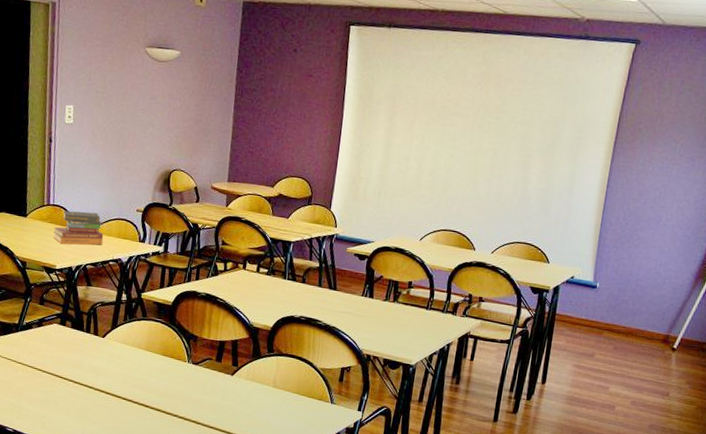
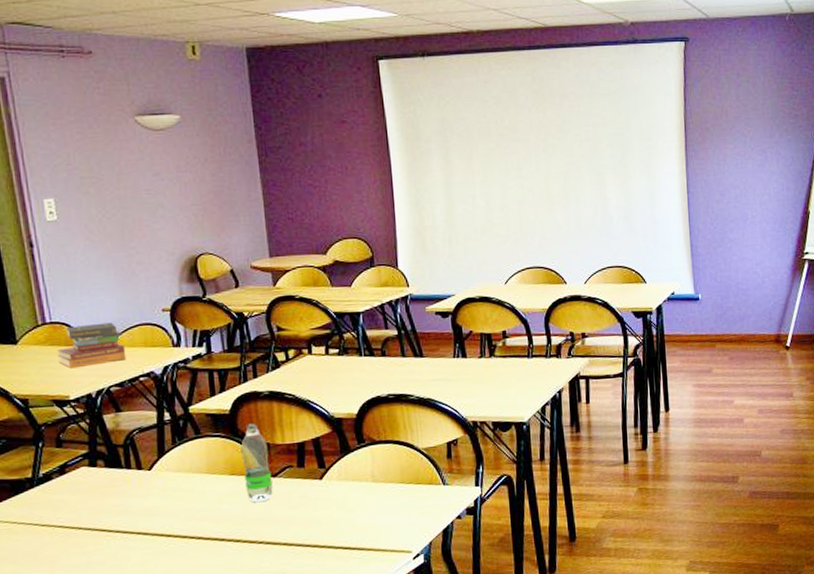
bottle: none [172,317,196,383] -> present [241,423,273,503]

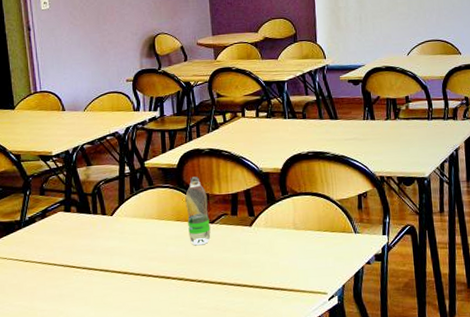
books: present [57,322,127,369] -> none [45,91,97,129]

